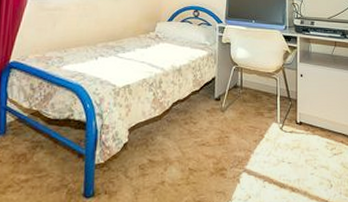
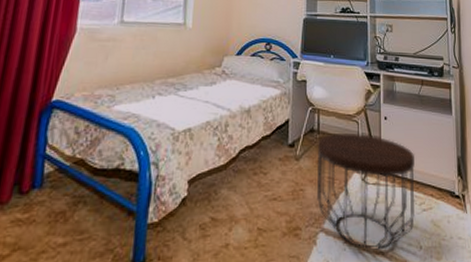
side table: none [240,89,327,187] -> present [316,133,415,250]

